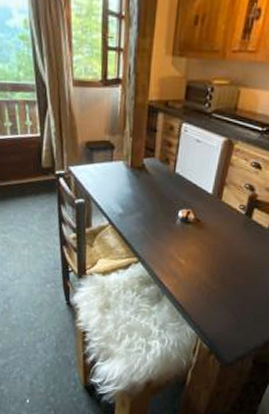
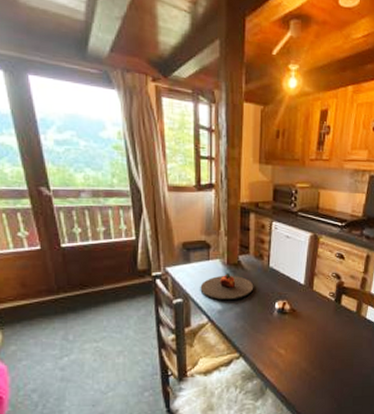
plate: none [102,177,158,205] -> present [200,274,254,301]

